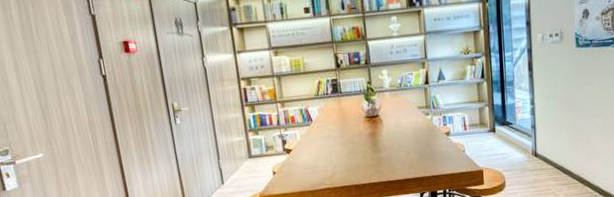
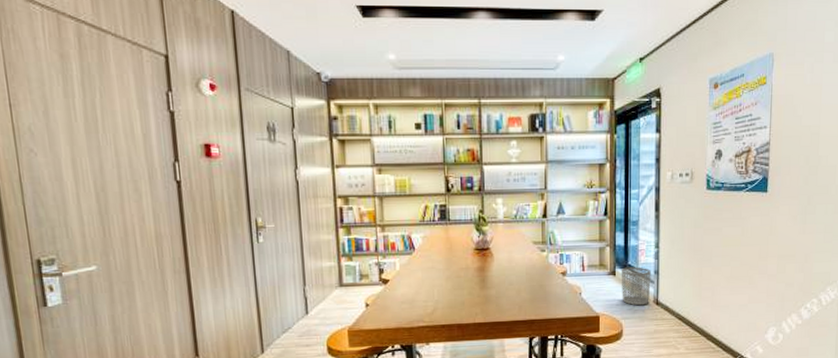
waste bin: none [500,123,529,159] -> present [621,267,651,306]

